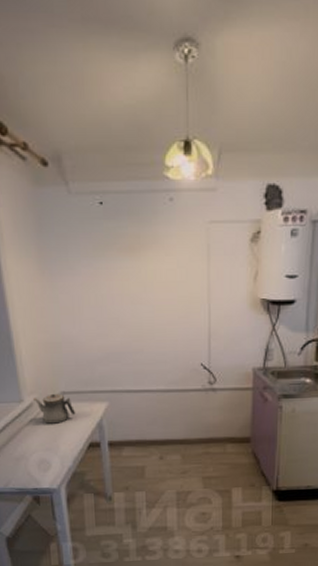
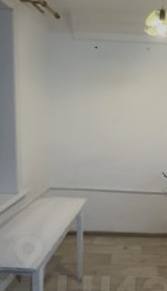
teapot: present [33,393,76,424] -> none [27,188,60,214]

